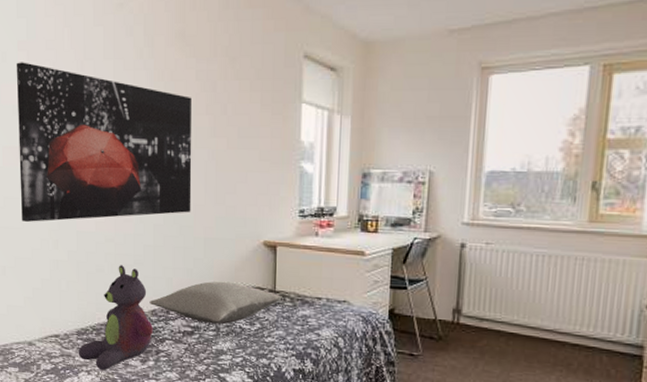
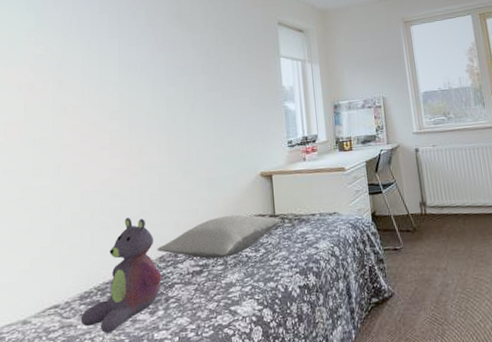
wall art: present [17,62,192,222] -> none [21,46,194,192]

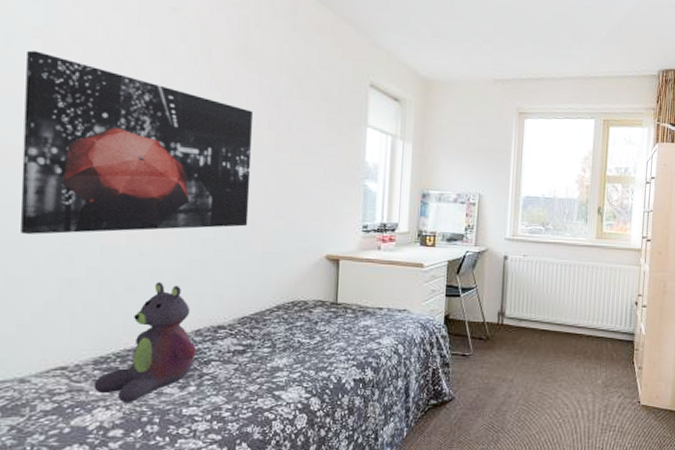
wall art: none [21,46,194,192] -> present [20,50,253,235]
pillow: present [157,214,281,259] -> none [193,296,343,340]

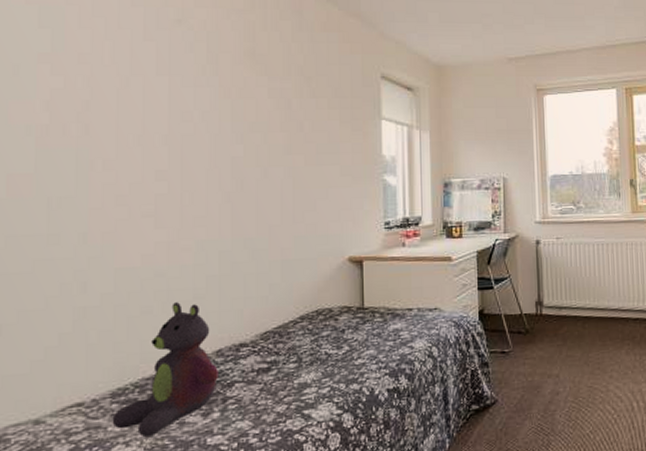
wall art: present [20,50,253,235] -> none [31,76,265,264]

